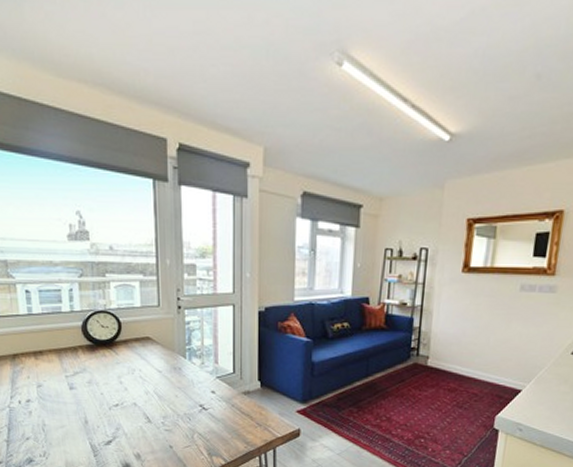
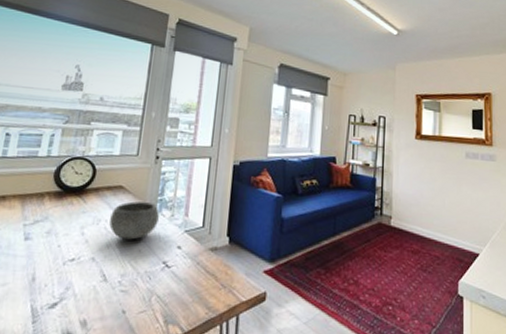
bowl: none [143,351,190,387] -> present [109,201,159,240]

